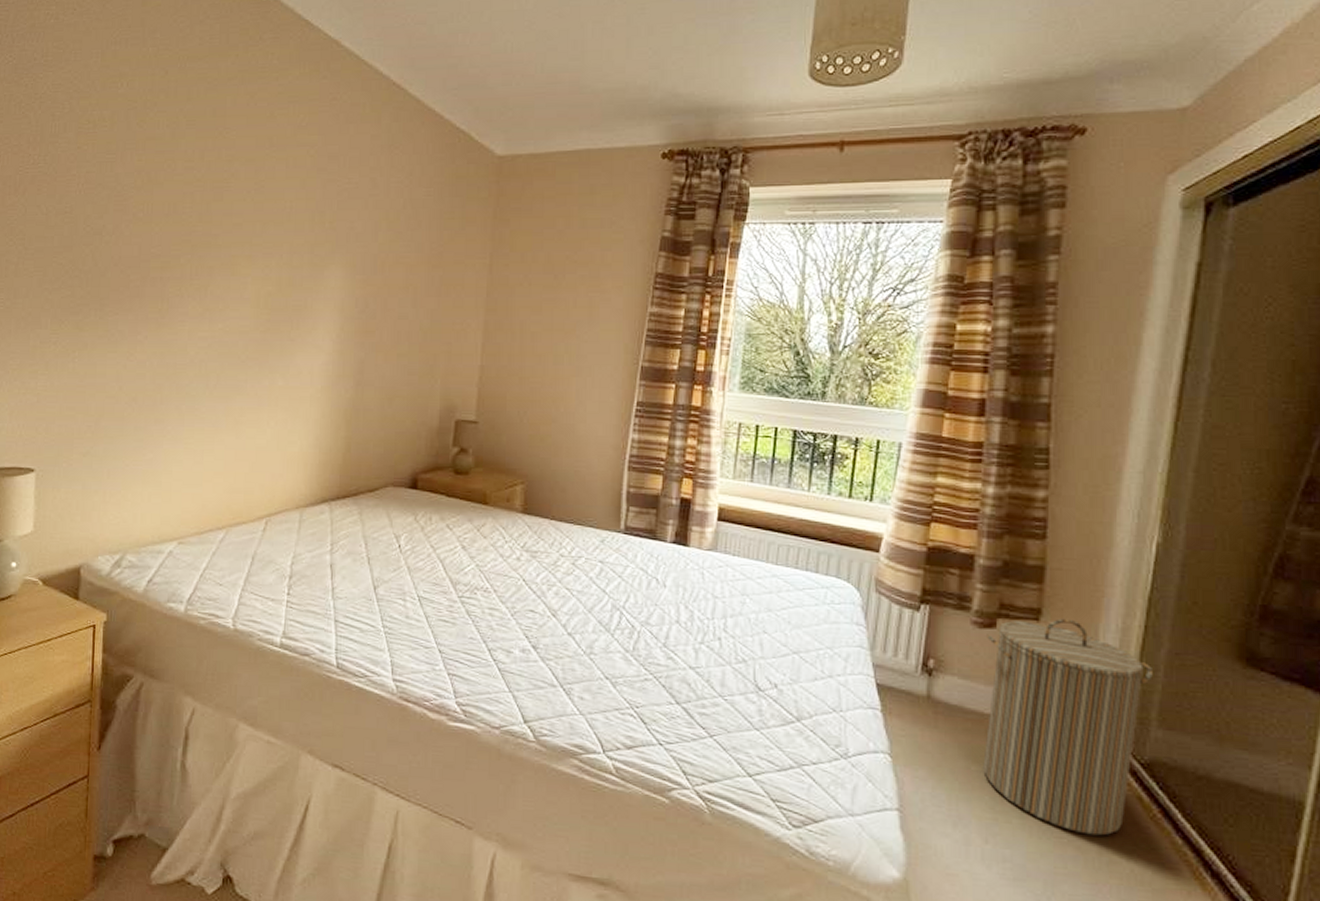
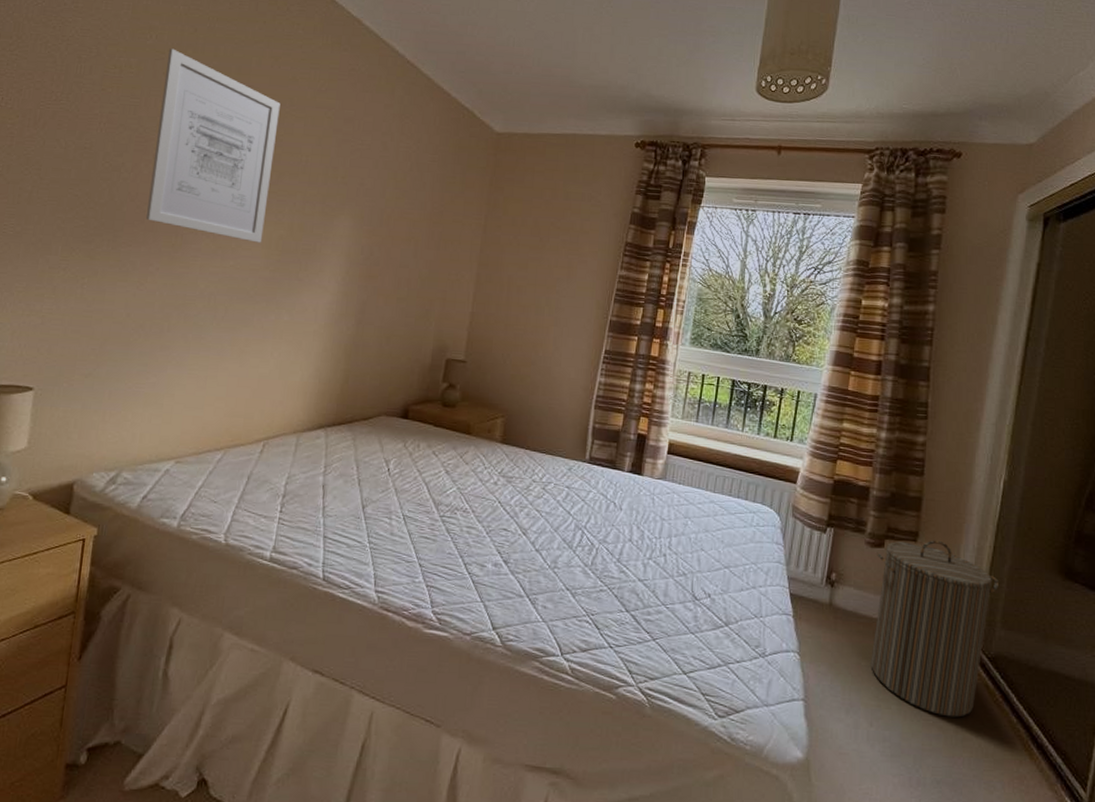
wall art: none [131,95,259,302] -> present [146,48,281,243]

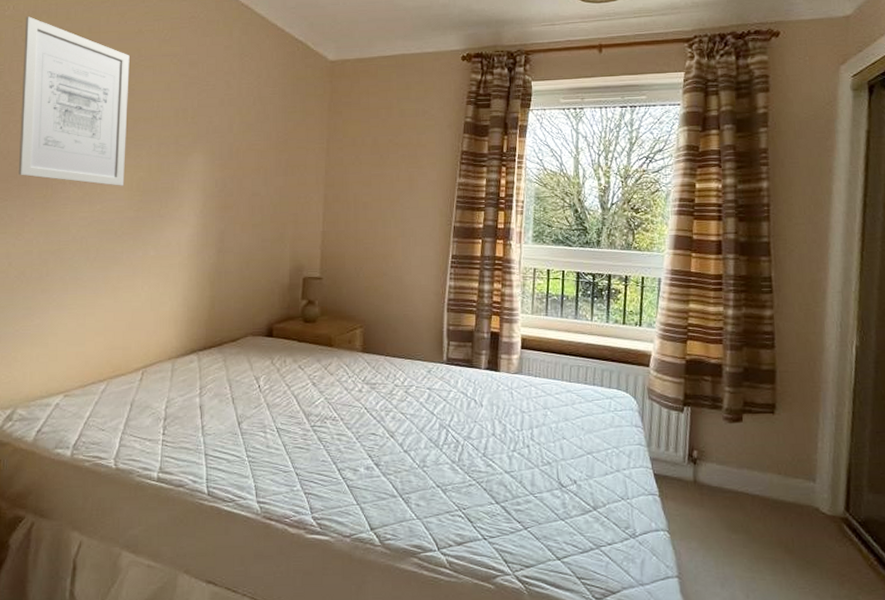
laundry hamper: present [870,540,998,718] -> none [736,410,861,584]

